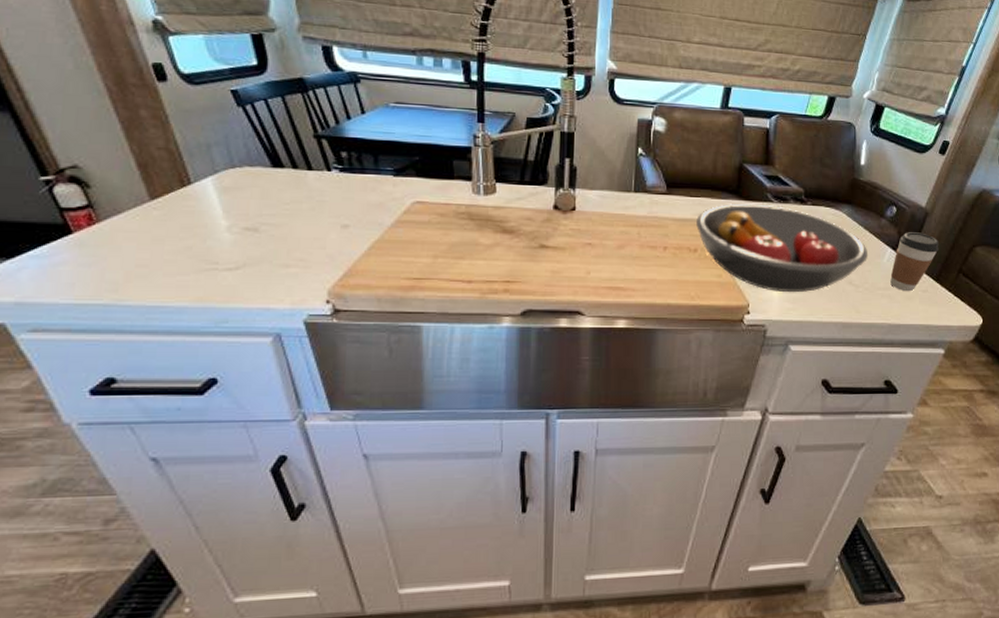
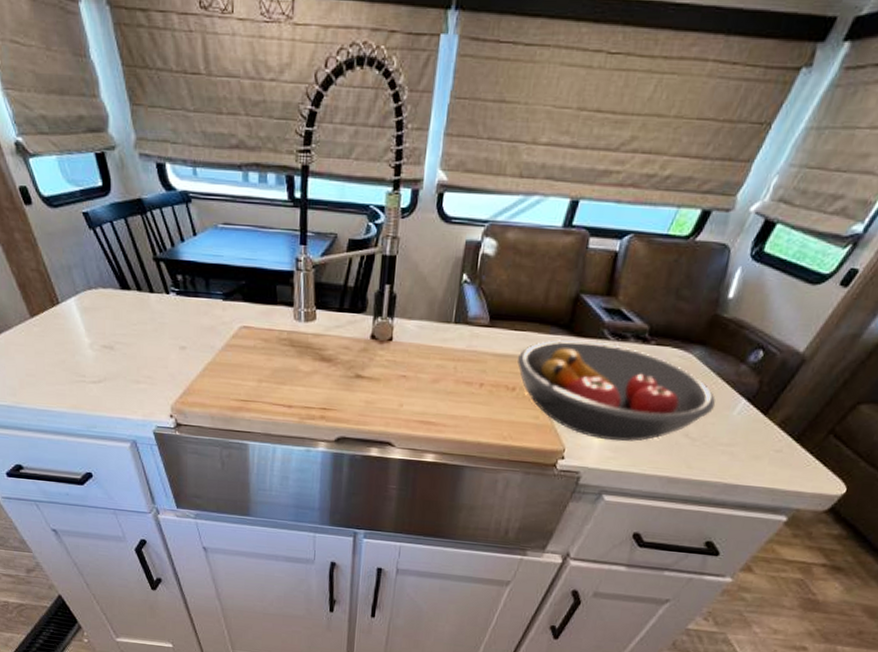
coffee cup: present [890,232,939,292] -> none [736,382,812,451]

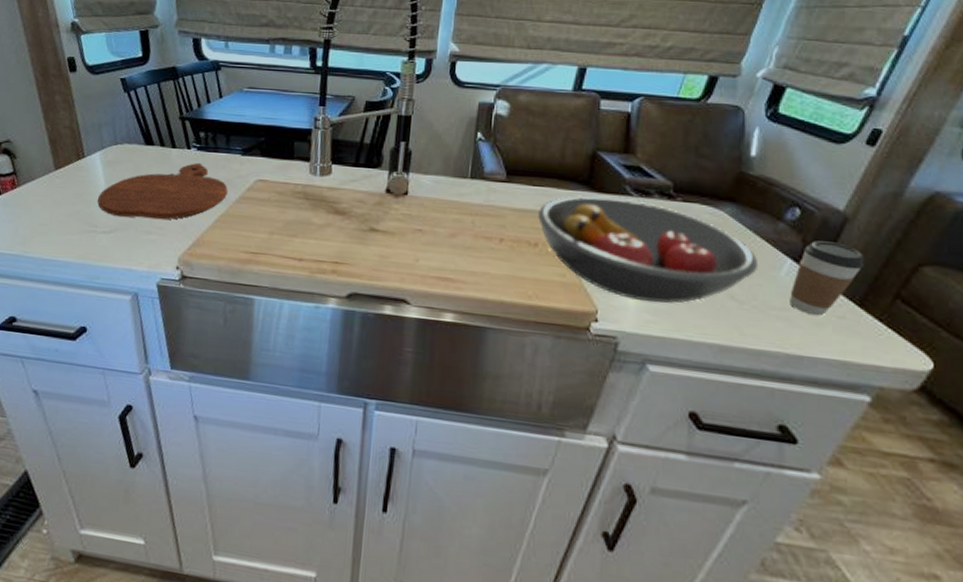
cutting board: none [80,308,212,369] -> present [97,162,228,220]
coffee cup: none [736,382,812,451] -> present [790,240,864,317]

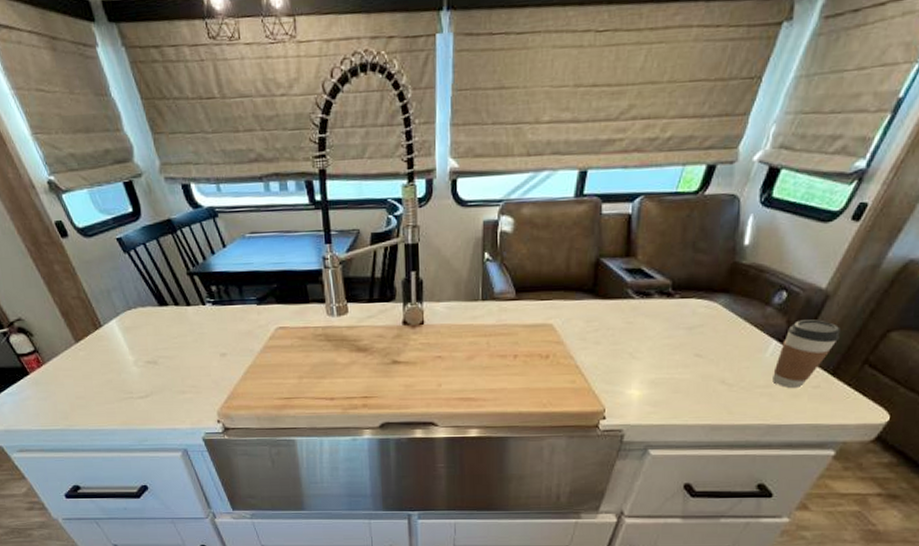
cutting board: present [97,162,228,220] -> none [125,317,251,380]
fruit bowl: present [538,195,759,304] -> none [548,301,747,396]

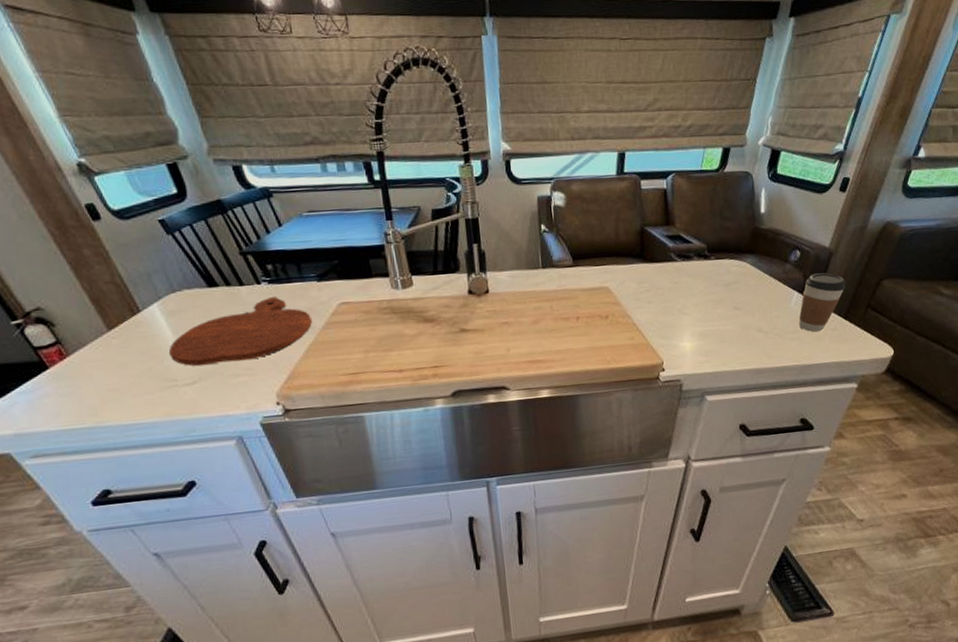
cutting board: none [125,317,251,380] -> present [168,296,312,366]

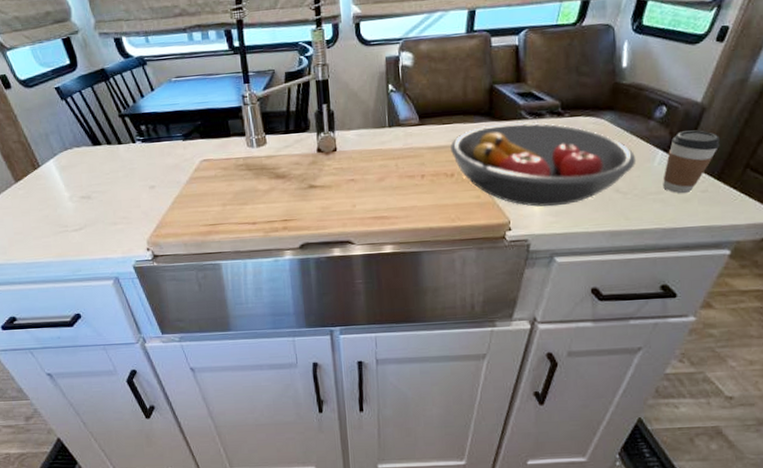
cutting board: present [168,296,312,366] -> none [61,153,178,214]
fruit bowl: none [604,264,776,347] -> present [451,121,637,207]

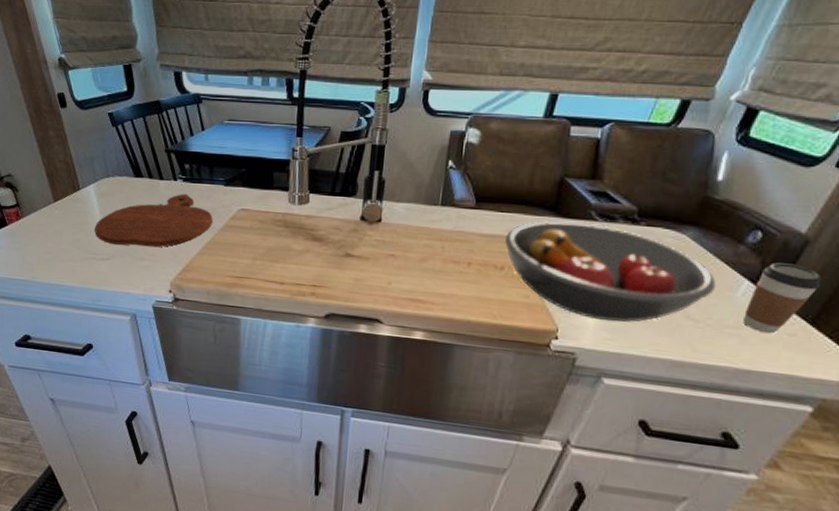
cutting board: none [61,153,178,214] -> present [94,193,213,248]

